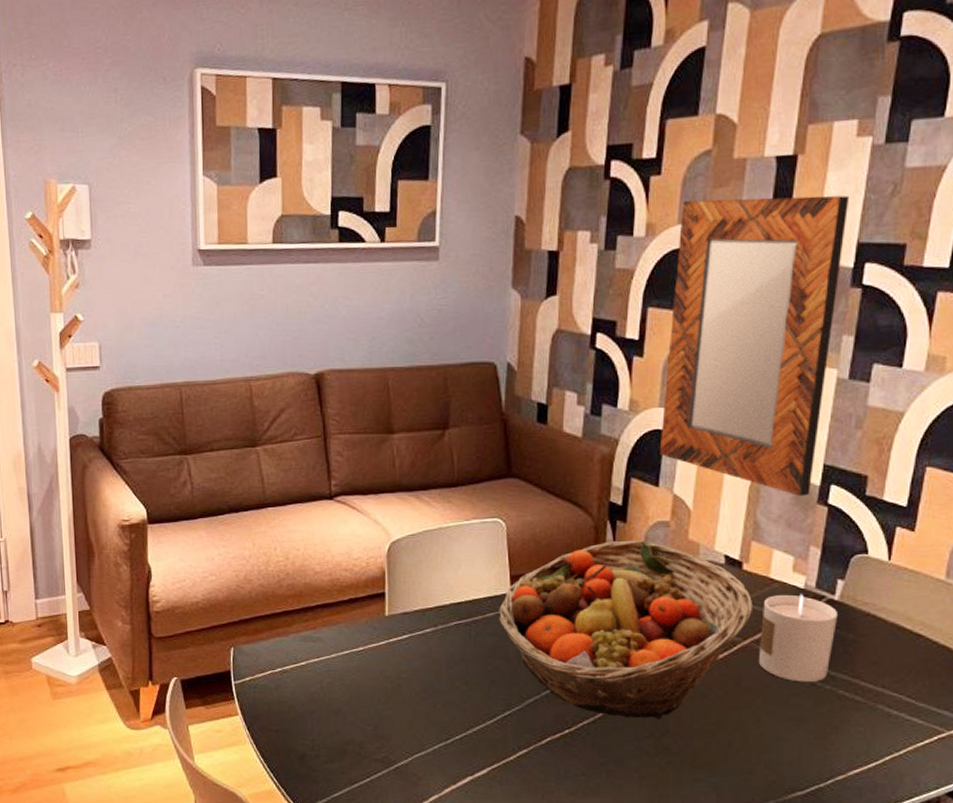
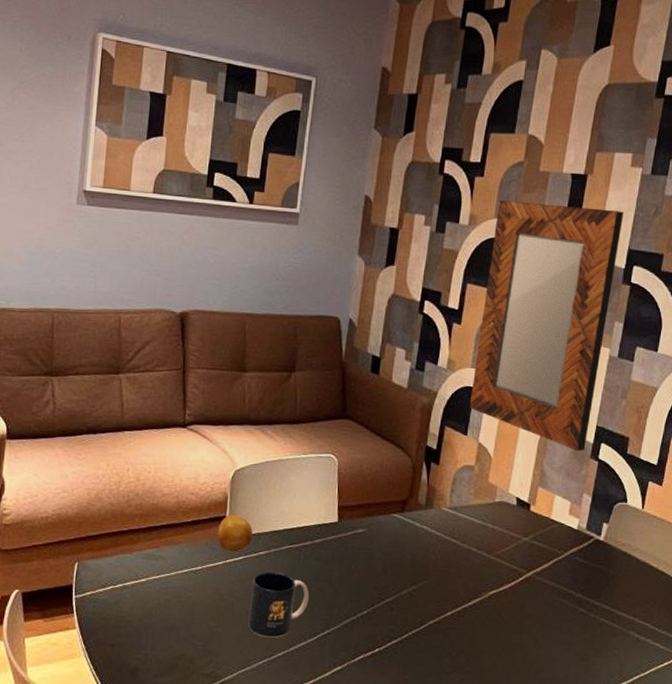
fruit: none [377,591,416,631] -> present [217,515,253,552]
mug: none [419,650,485,720] -> present [248,571,310,638]
fruit basket: present [498,540,752,719] -> none [324,480,536,641]
candle: present [759,594,839,683] -> none [539,534,603,611]

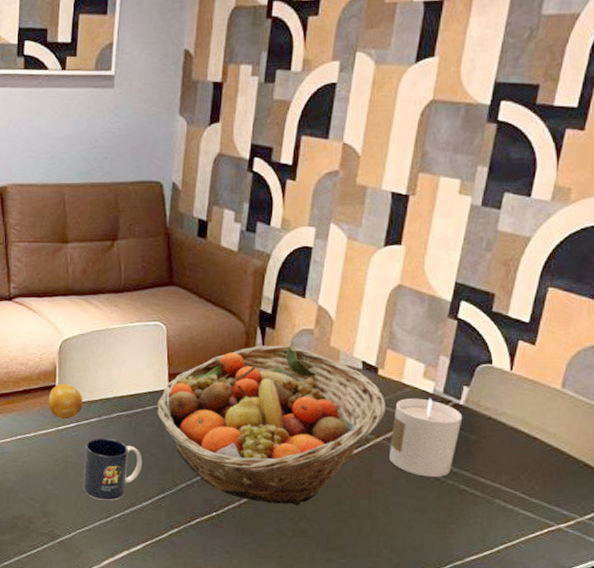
fruit basket: none [324,480,536,641] -> present [156,345,386,506]
home mirror: present [469,200,624,451] -> none [307,38,490,310]
candle: none [539,534,603,611] -> present [389,398,463,478]

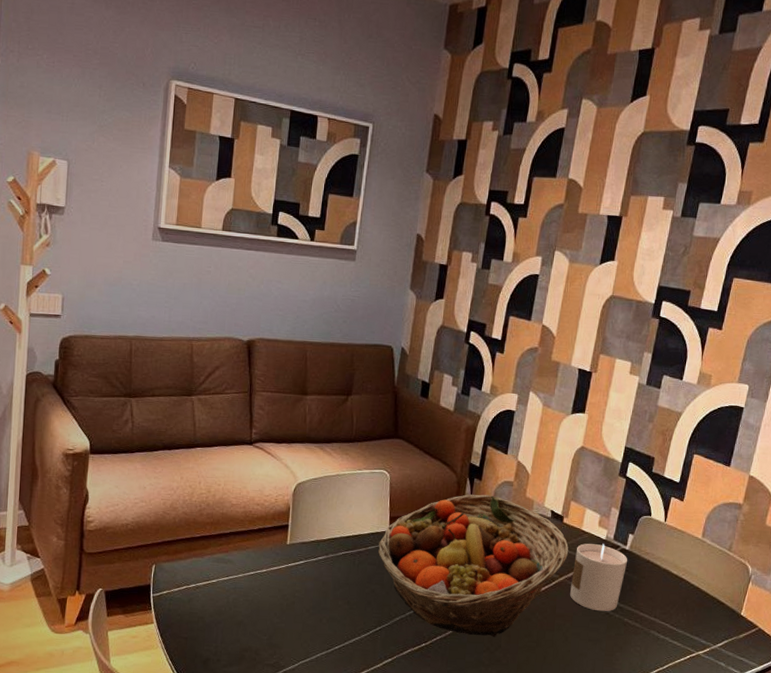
fruit: present [48,384,83,419] -> none [280,524,313,557]
mug: present [83,437,143,501] -> none [308,574,363,633]

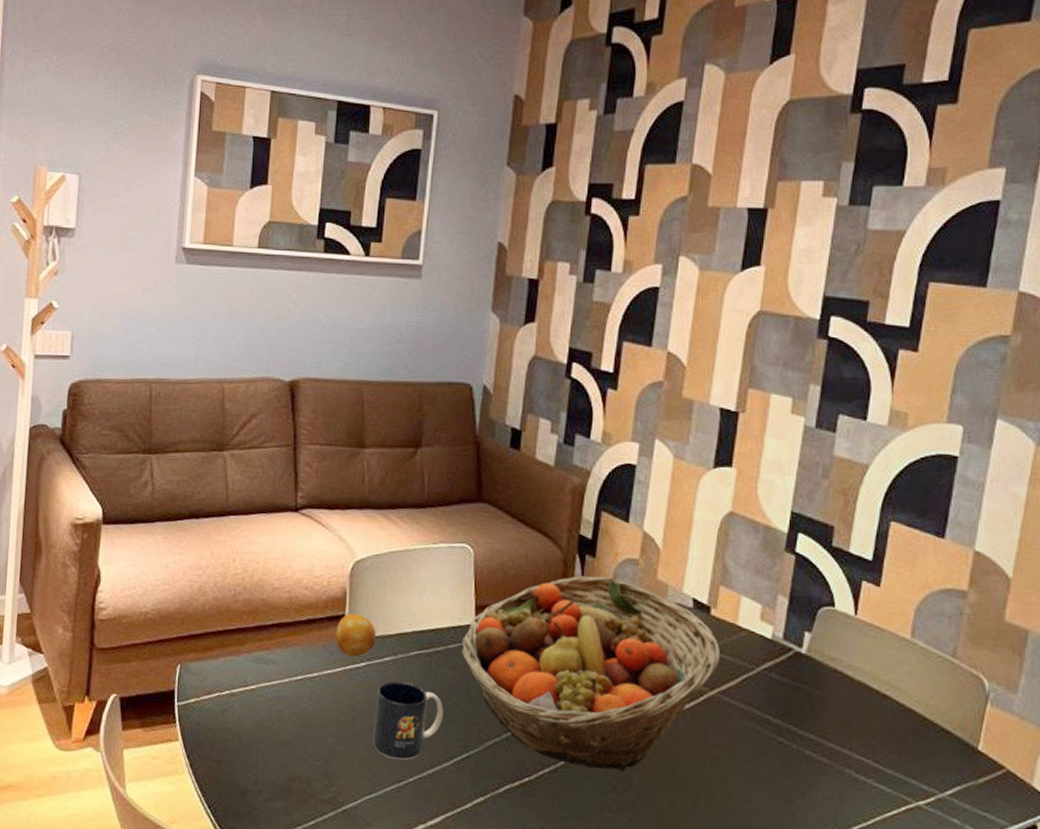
fruit: none [280,524,313,557] -> present [335,614,376,657]
mug: none [308,574,363,633] -> present [373,680,444,760]
candle: present [570,543,628,612] -> none [726,644,806,741]

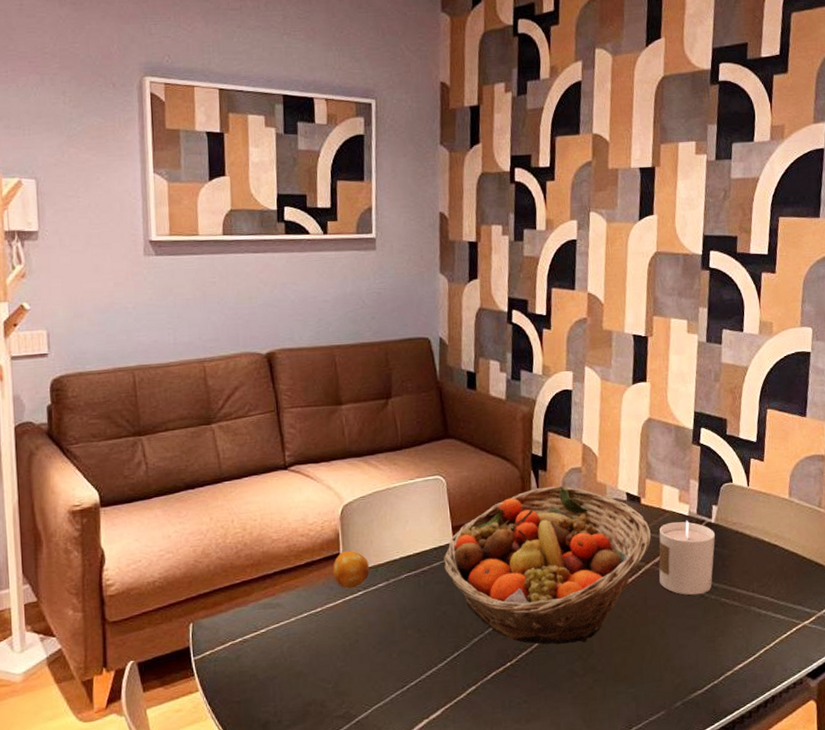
mug: present [373,680,444,760] -> none [375,601,435,669]
candle: none [726,644,806,741] -> present [659,520,716,595]

